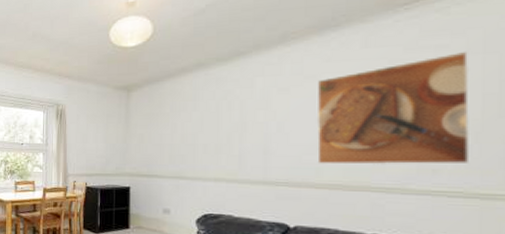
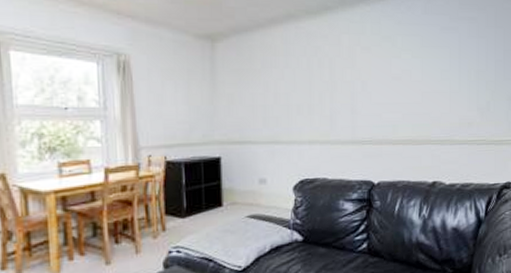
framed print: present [317,51,470,165] -> none [391,24,489,122]

